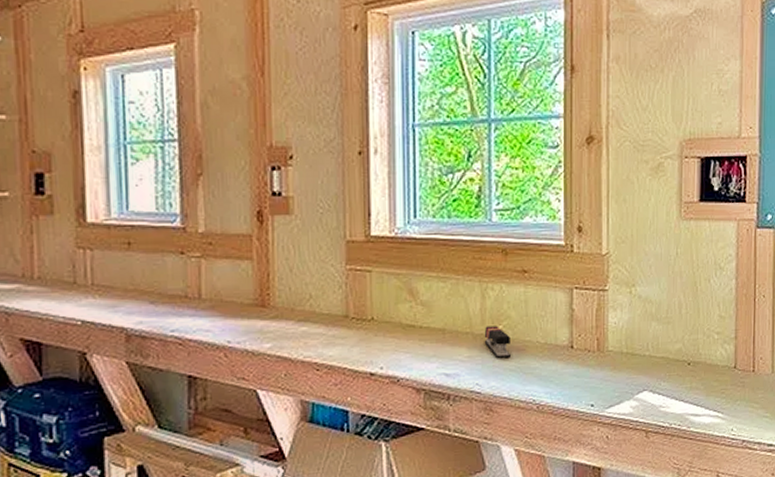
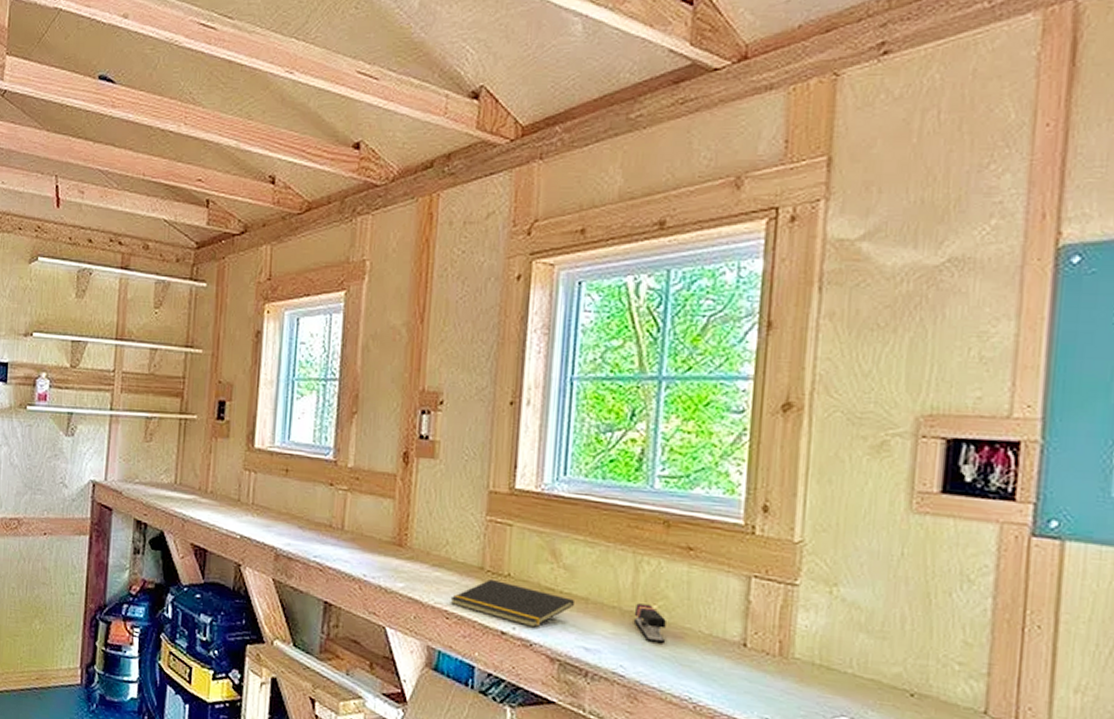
notepad: none [319,326,433,365] -> present [450,579,574,628]

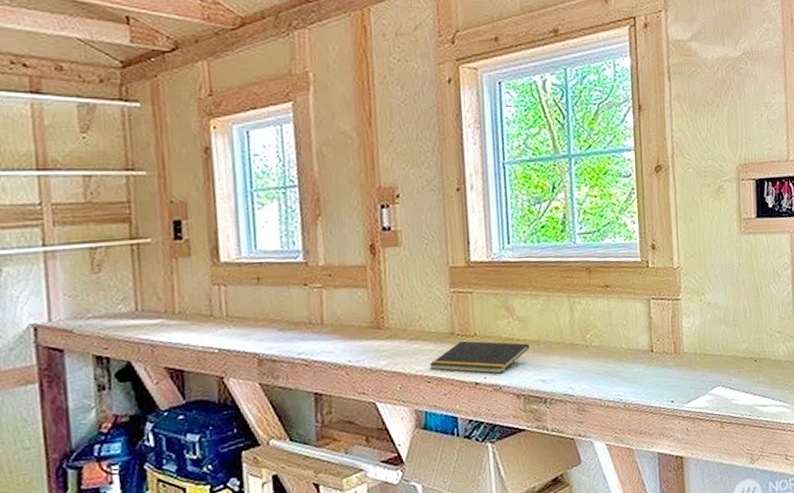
stapler: present [633,603,666,644] -> none [574,335,599,365]

